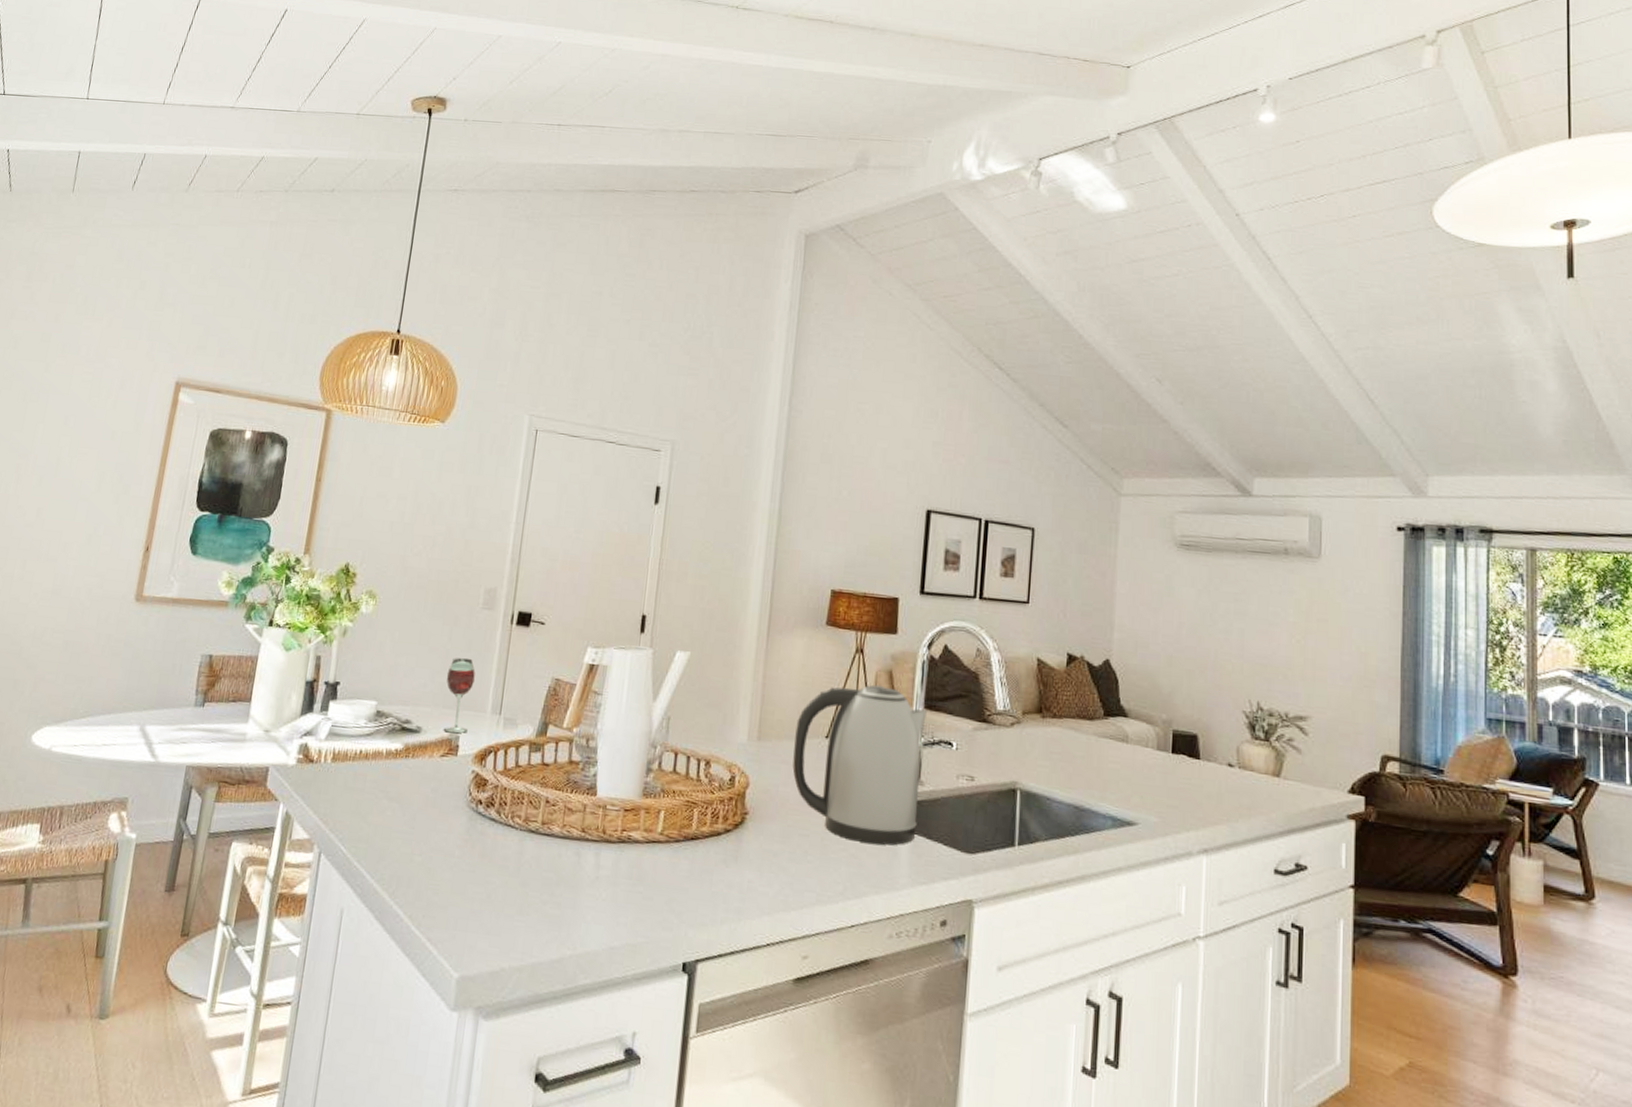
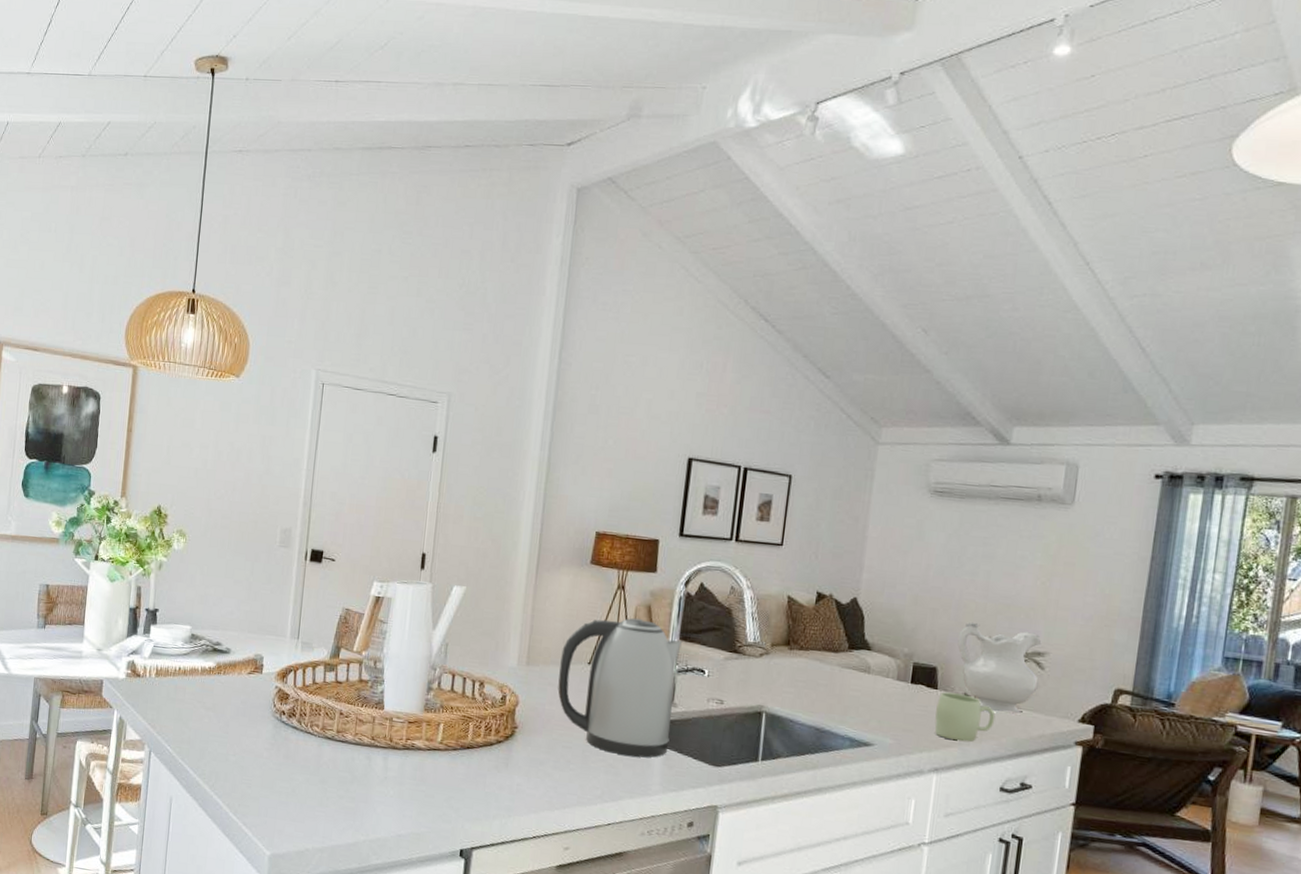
wineglass: present [444,658,476,734] -> none [250,589,275,655]
mug: none [1200,762,1263,819] -> present [934,692,996,743]
ceramic pitcher: none [1217,684,1303,785] -> present [957,622,1042,714]

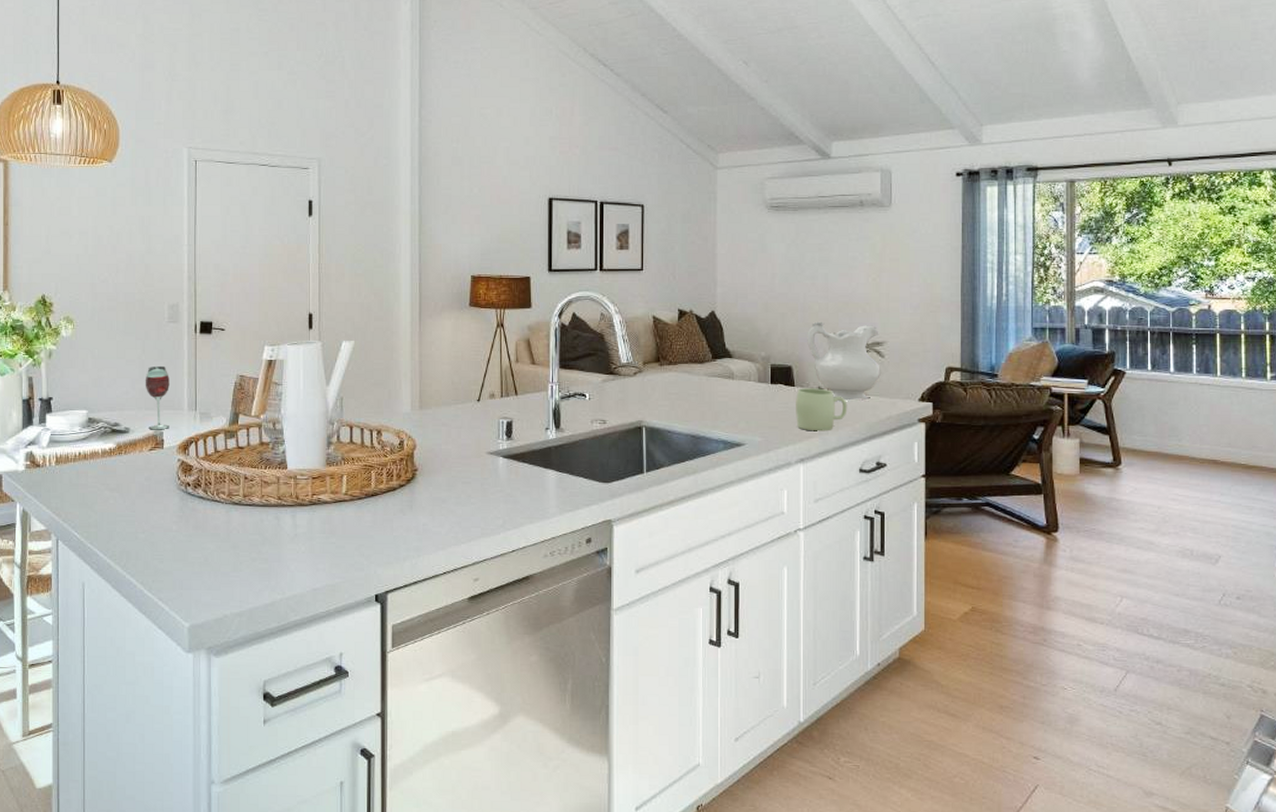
wineglass: none [250,589,275,655] -> present [145,365,169,430]
kettle: present [557,617,682,758] -> none [451,352,562,483]

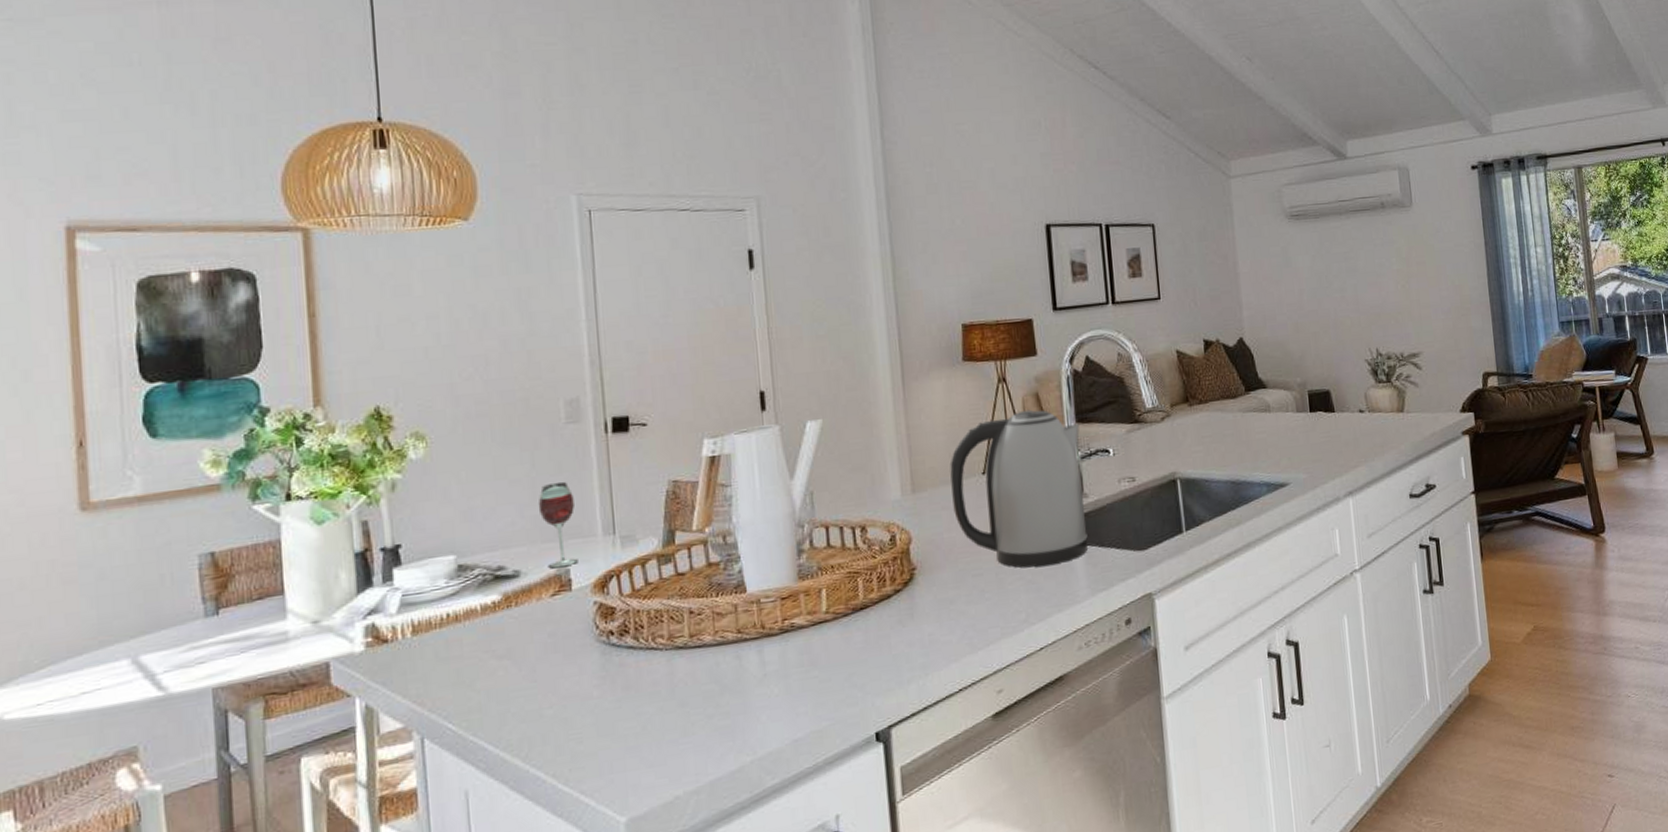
kettle: none [451,352,562,483] -> present [949,409,1088,568]
mug: present [796,388,848,432] -> none [1337,410,1391,460]
ceramic pitcher: present [807,321,881,400] -> none [1342,336,1420,420]

